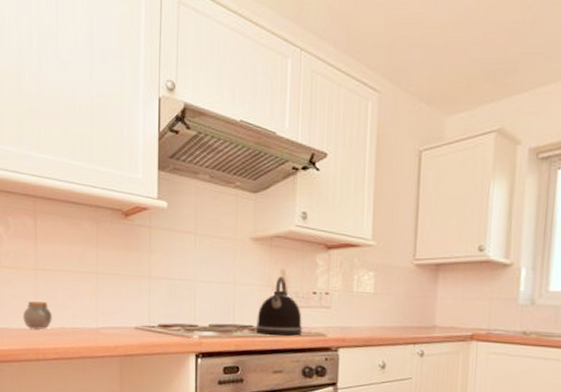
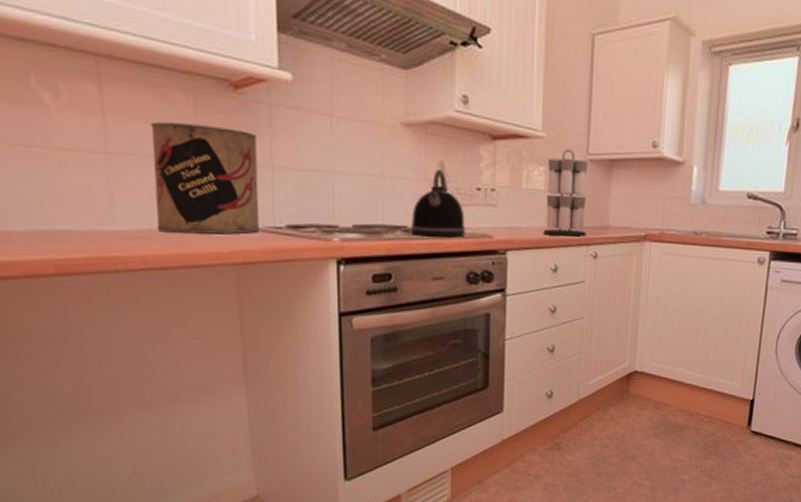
jar: present [22,301,53,330] -> none [89,195,137,232]
tin can: none [66,244,140,332] -> present [150,121,260,235]
spice rack: none [372,255,416,336] -> present [543,148,589,237]

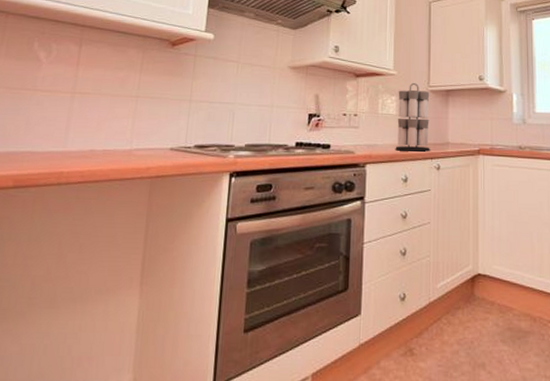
tin can: present [150,121,260,235] -> none [97,69,183,153]
kettle: present [410,169,466,238] -> none [289,100,334,154]

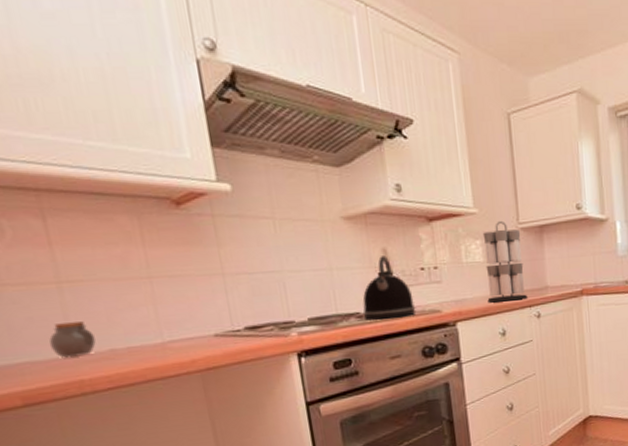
jar: none [49,124,84,152] -> present [48,321,97,358]
kettle: none [289,100,334,154] -> present [362,256,416,320]

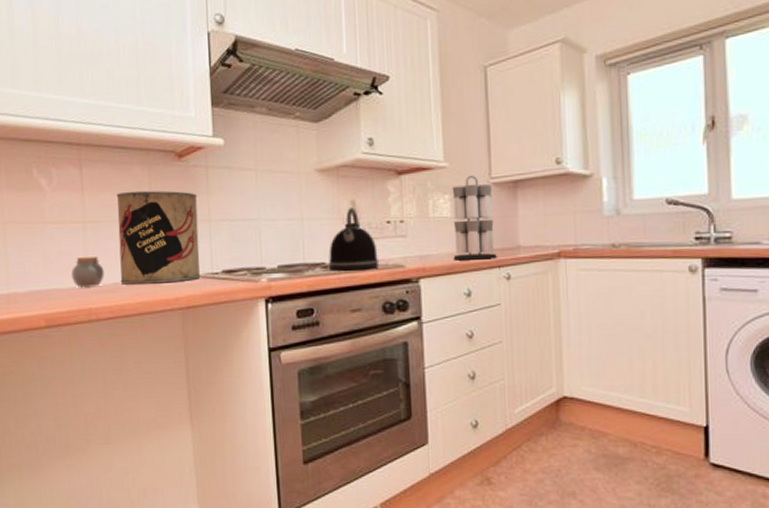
tin can: none [98,242,220,351] -> present [116,190,201,285]

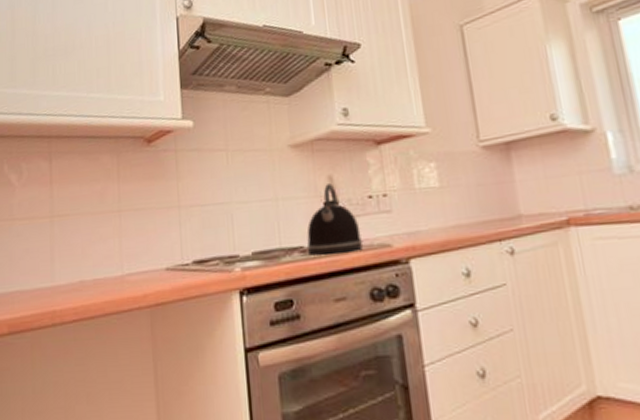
jar: present [70,257,105,288] -> none [36,253,71,288]
tin can: present [116,190,201,285] -> none [84,177,171,283]
spice rack: present [452,174,497,261] -> none [437,139,496,236]

